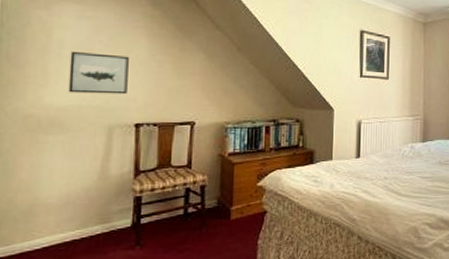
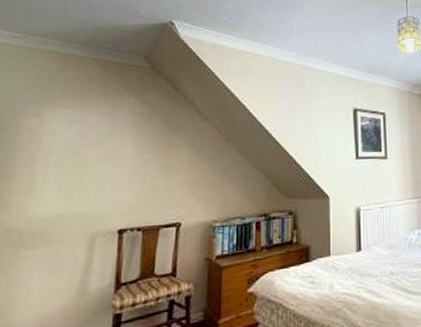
wall art: present [68,52,129,95] -> none [52,157,115,201]

